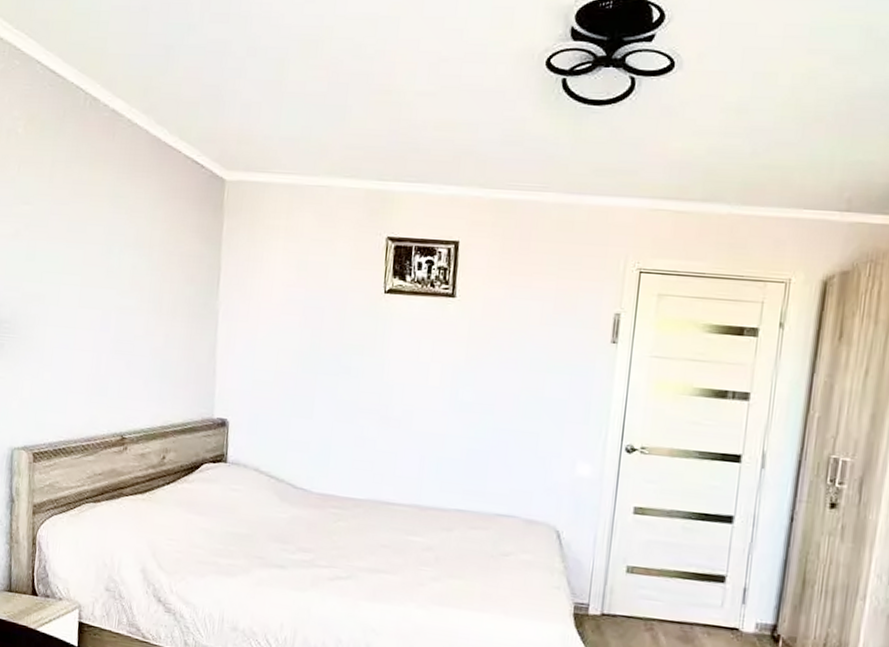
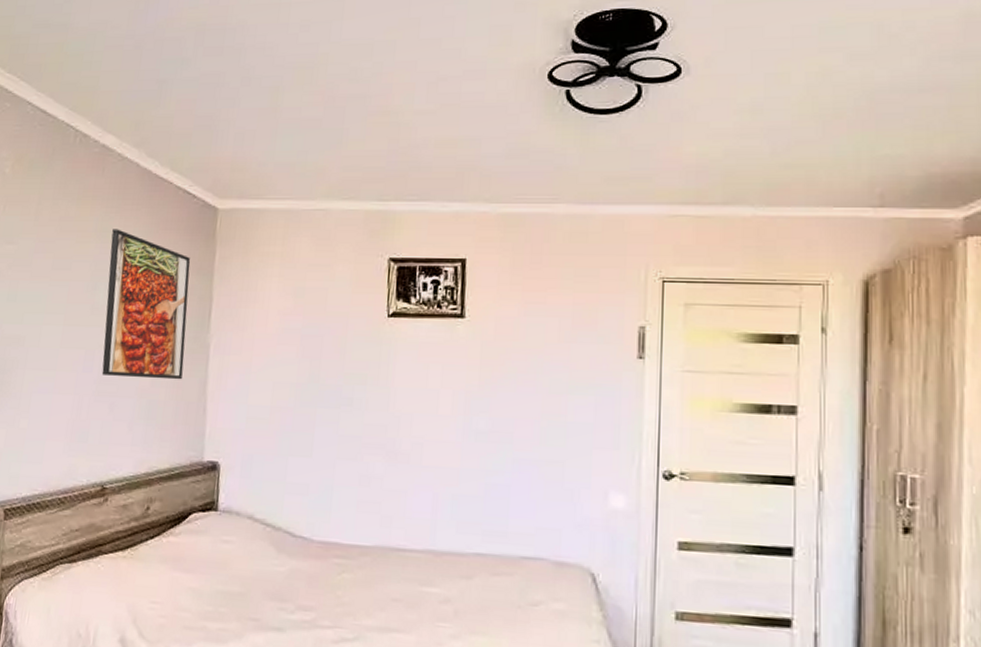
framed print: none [118,194,200,343] -> present [101,229,191,380]

